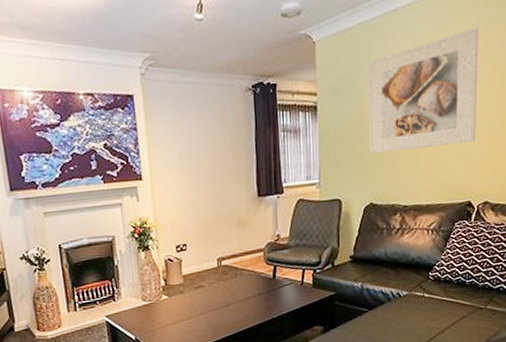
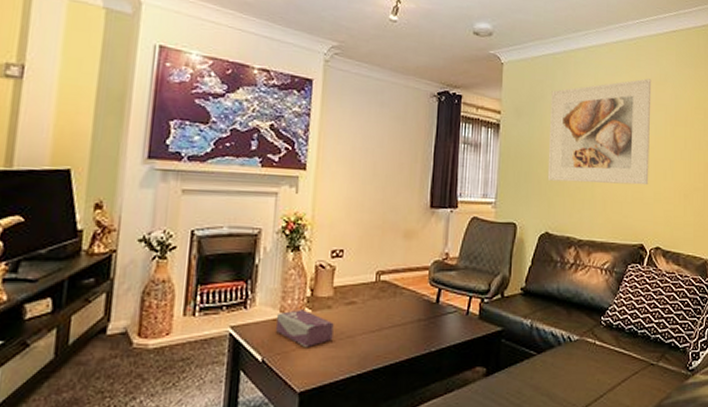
tissue box: none [141,296,189,326] -> present [276,309,334,348]

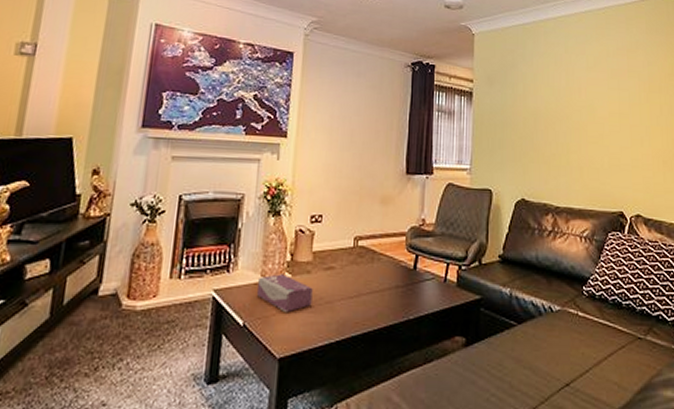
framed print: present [547,78,652,186] -> none [521,46,625,152]

